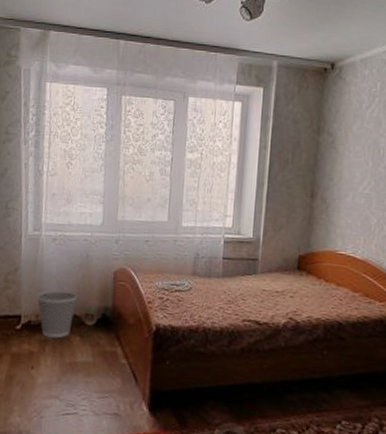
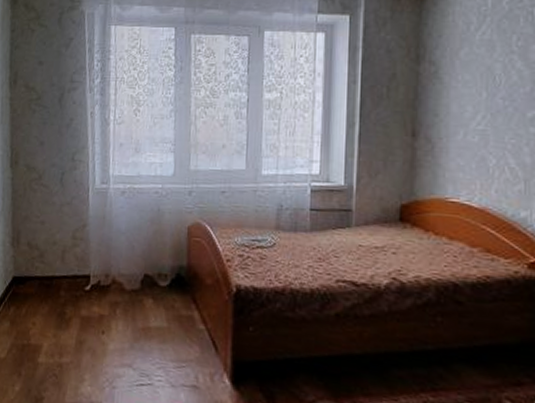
wastebasket: present [35,289,78,338] -> none [105,246,150,301]

